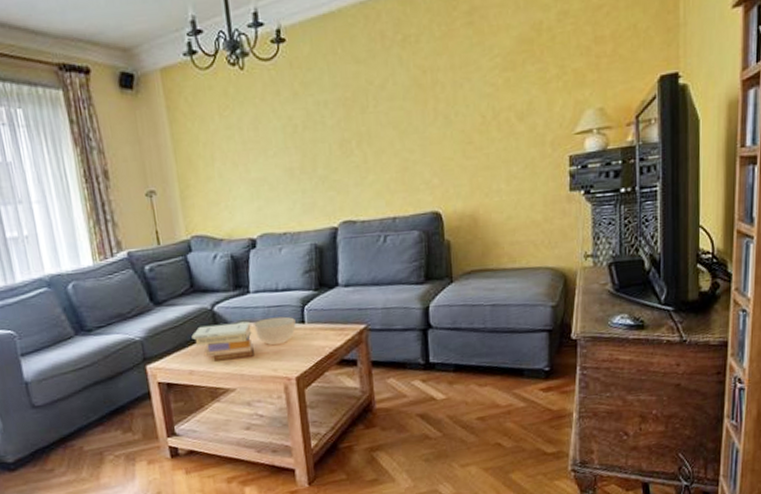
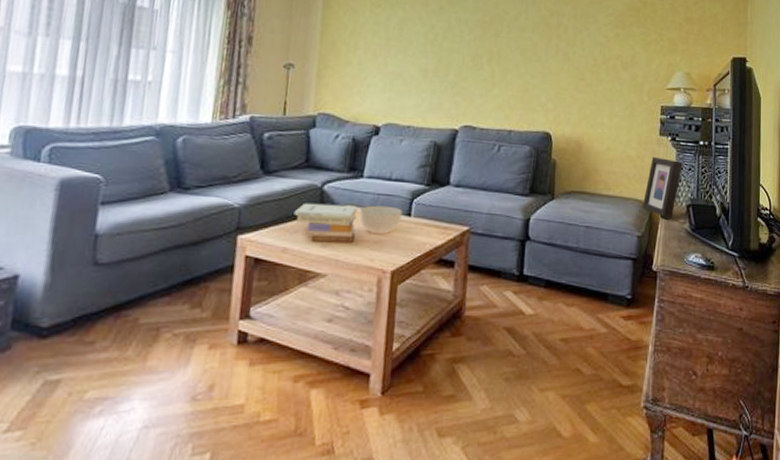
picture frame: none [554,216,601,282] -> present [642,156,683,219]

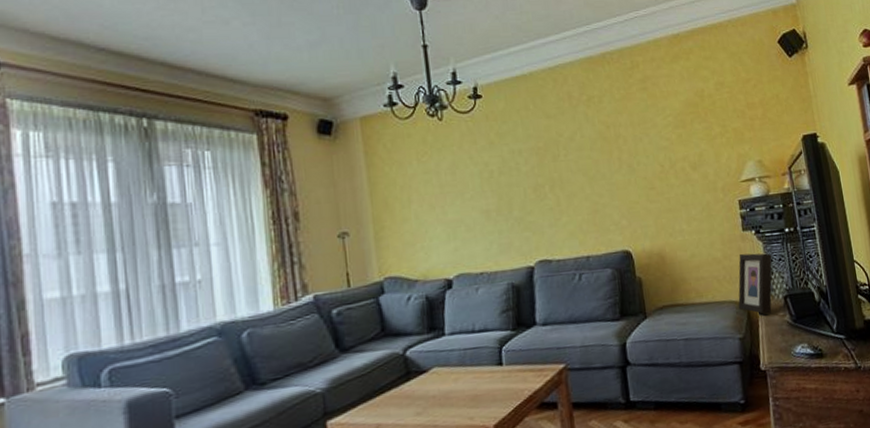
books: present [293,203,358,243] -> none [380,366,449,412]
bowl: present [360,205,402,235] -> none [449,358,494,392]

